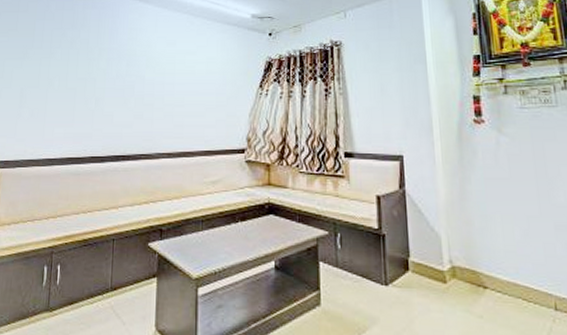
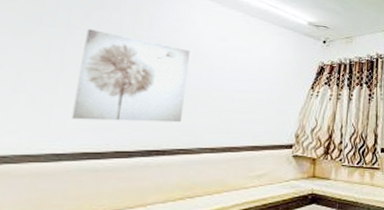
wall art: none [58,47,144,129] -> present [71,29,190,123]

